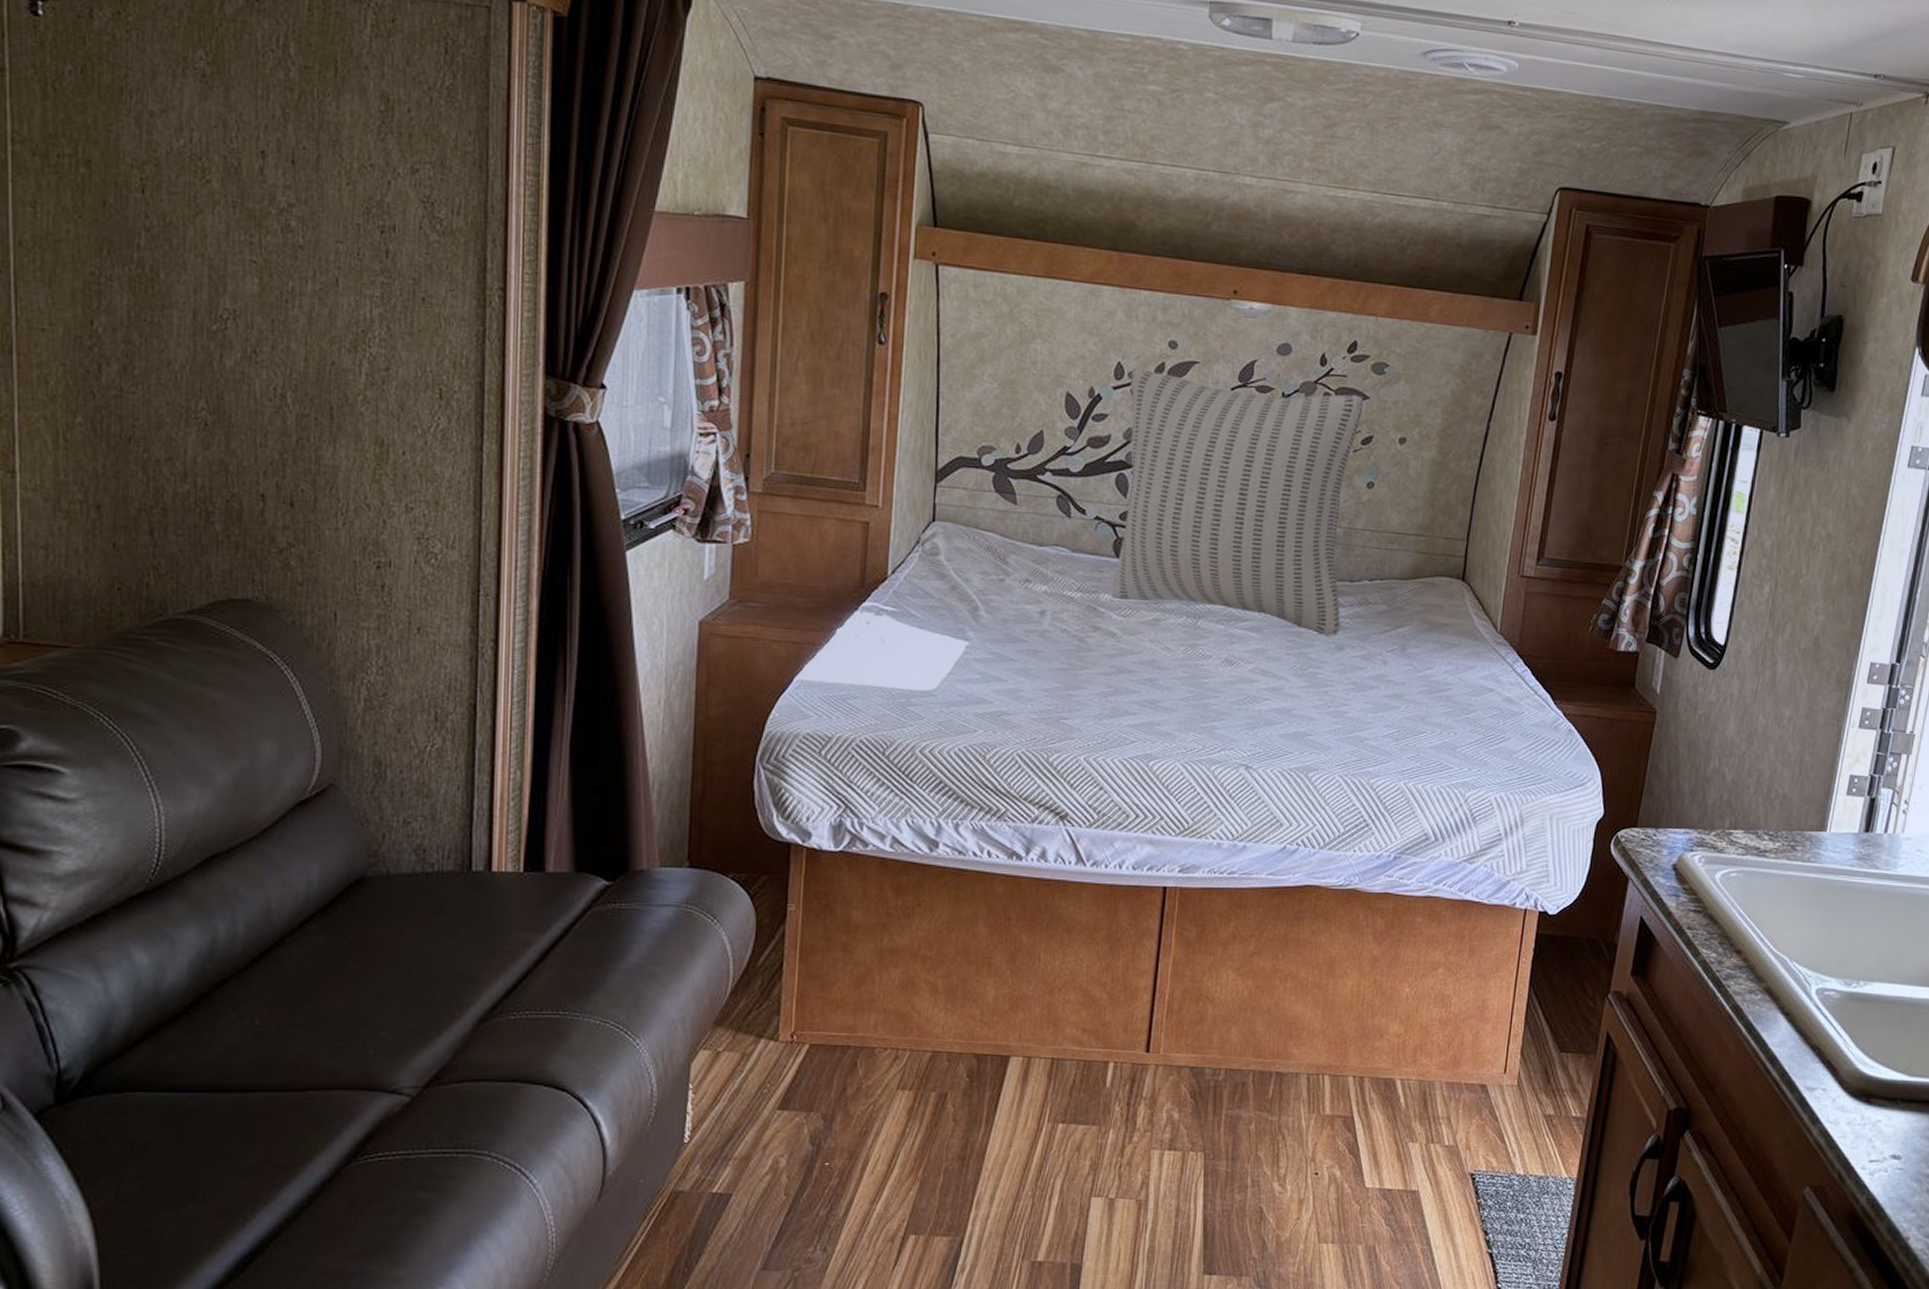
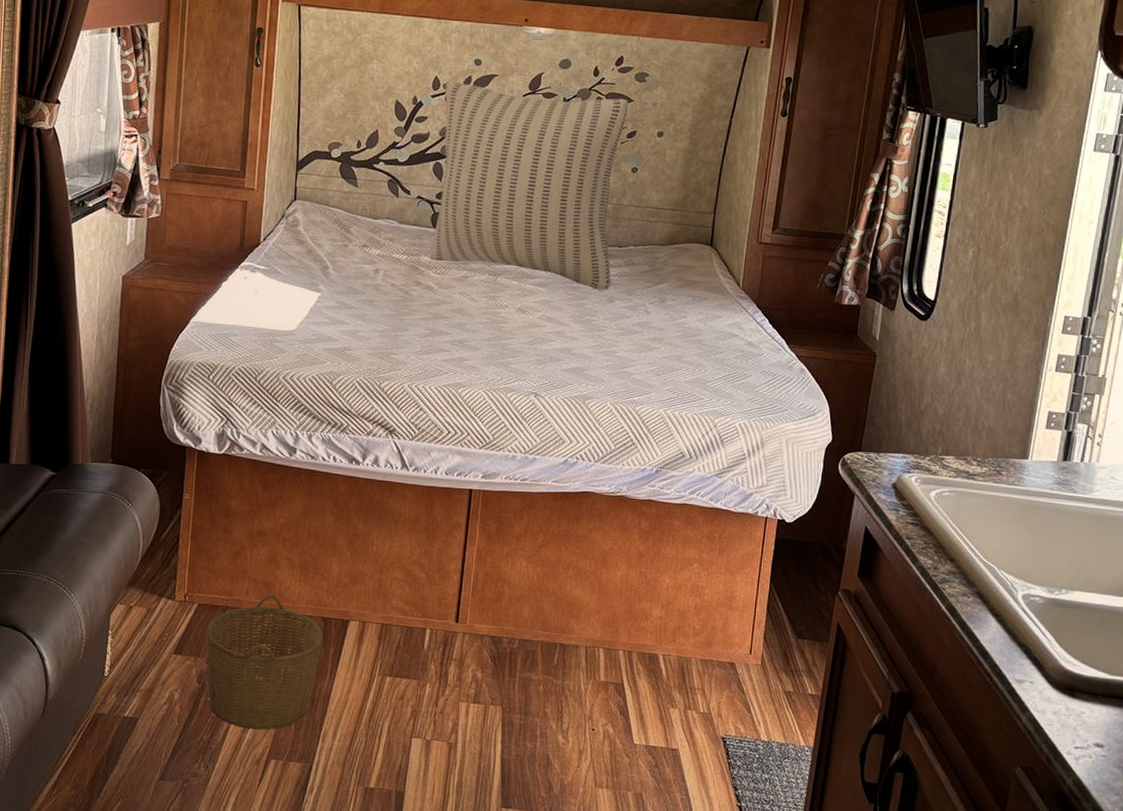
basket: none [822,1028,977,1199] -> present [206,594,324,730]

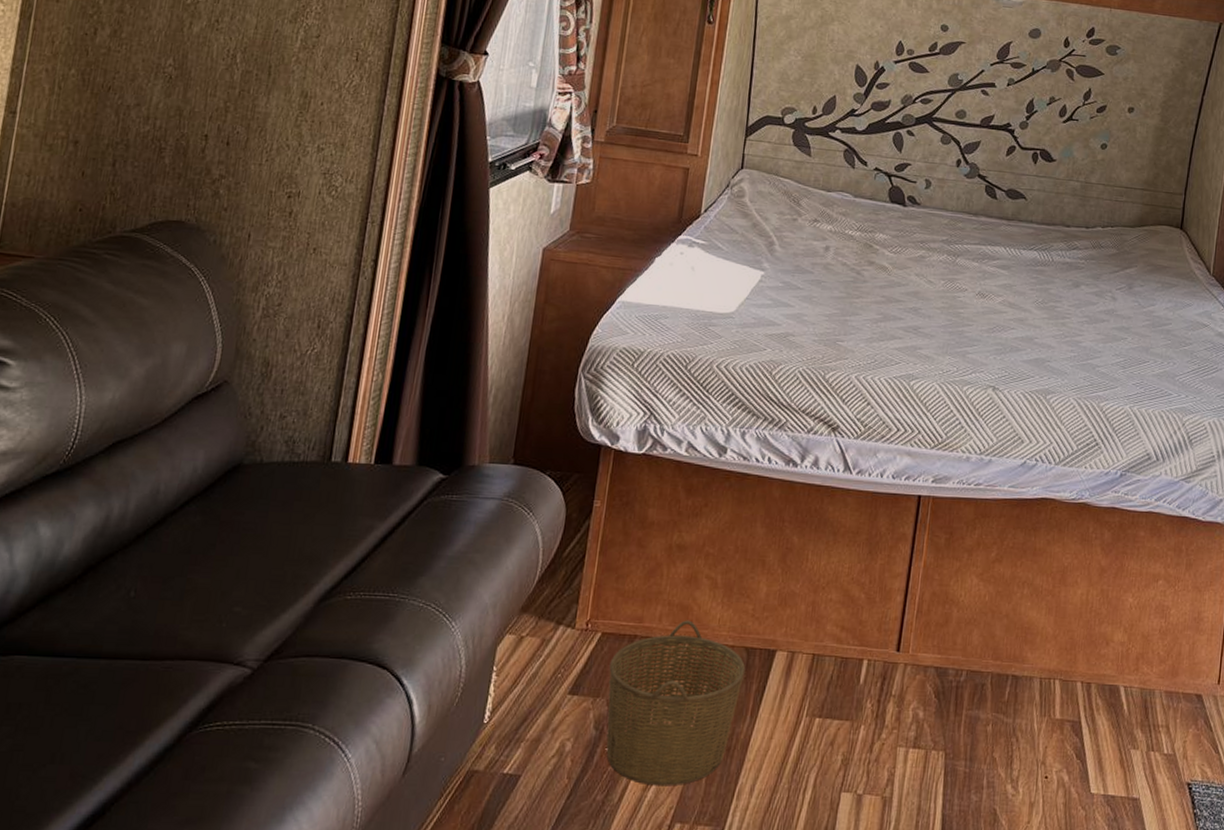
pillow: present [429,80,629,290] -> none [884,46,1099,274]

